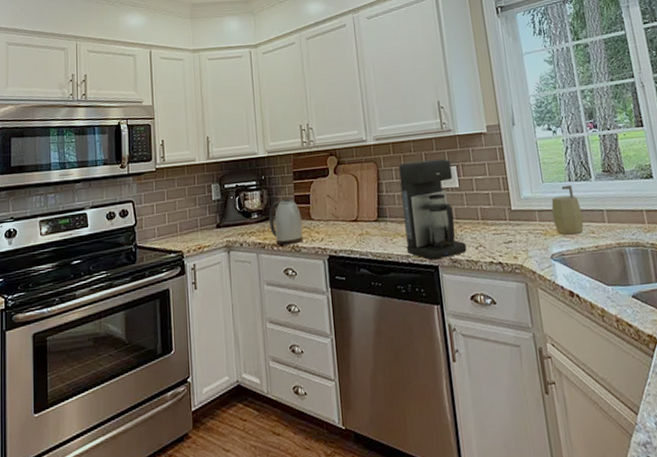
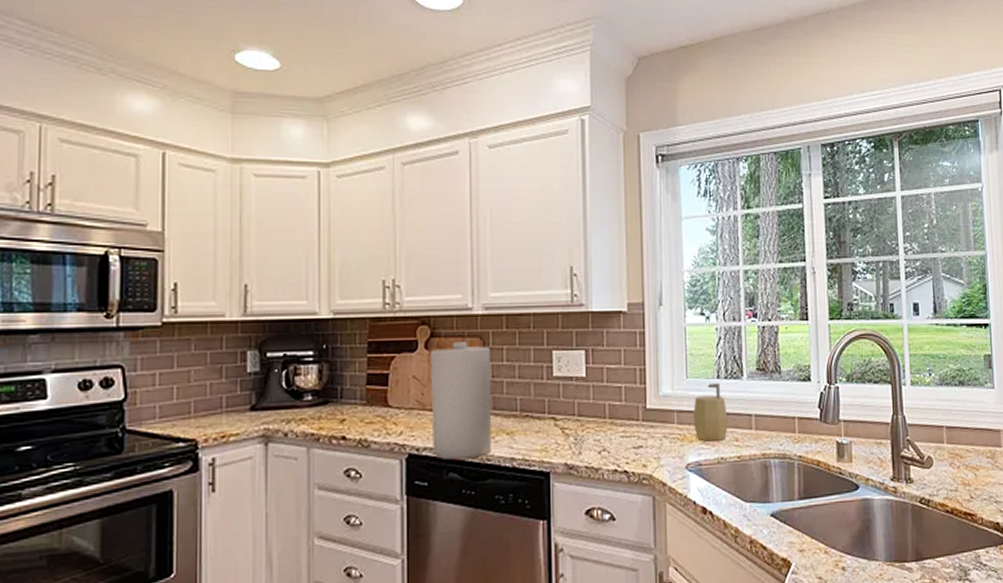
kettle: present [269,199,303,246] -> none [329,377,374,439]
paper towel holder: none [338,166,391,260] -> present [430,342,491,461]
coffee maker: present [398,159,467,260] -> none [511,339,587,466]

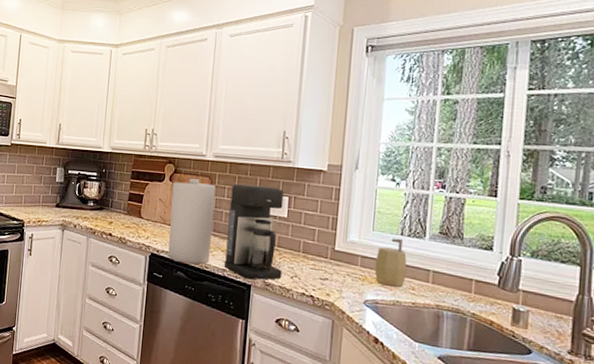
coffee maker: none [511,339,587,466] -> present [223,184,284,280]

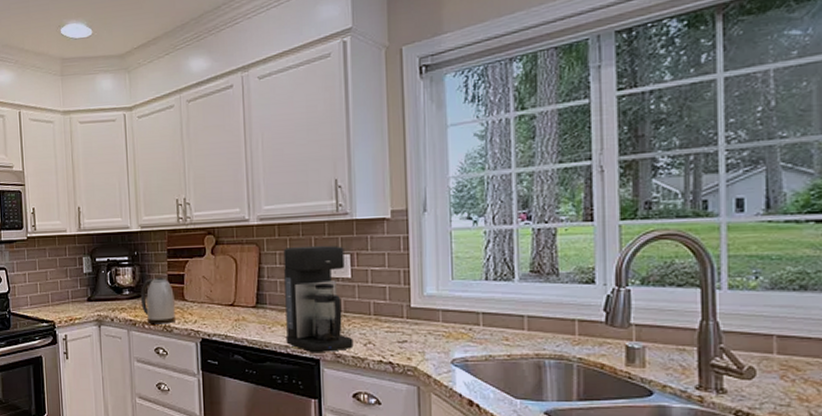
kettle: none [102,194,133,236] -> present [141,277,175,324]
paper towel holder: present [168,178,216,264] -> none [216,248,268,345]
soap dispenser: present [374,238,407,288] -> none [459,284,497,341]

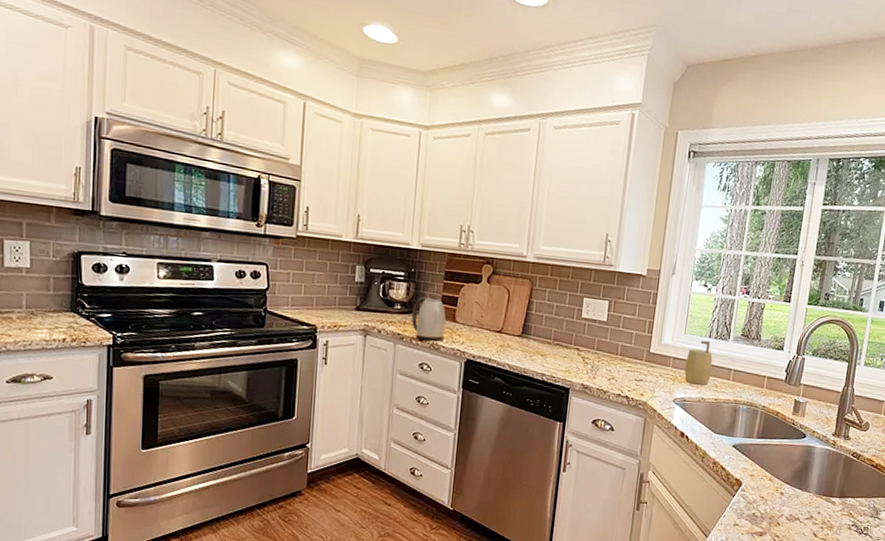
coffee maker: present [283,245,354,353] -> none [543,287,605,383]
soap dispenser: none [459,284,497,341] -> present [684,340,713,386]

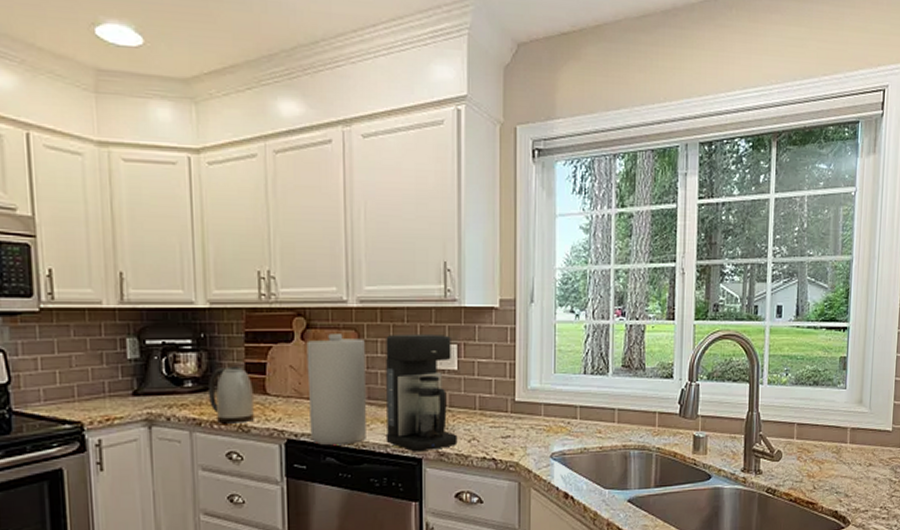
paper towel holder: none [485,280,536,369] -> present [306,334,366,446]
coffee maker: none [543,287,605,383] -> present [385,333,458,452]
soap dispenser: present [684,340,713,386] -> none [559,378,592,434]

